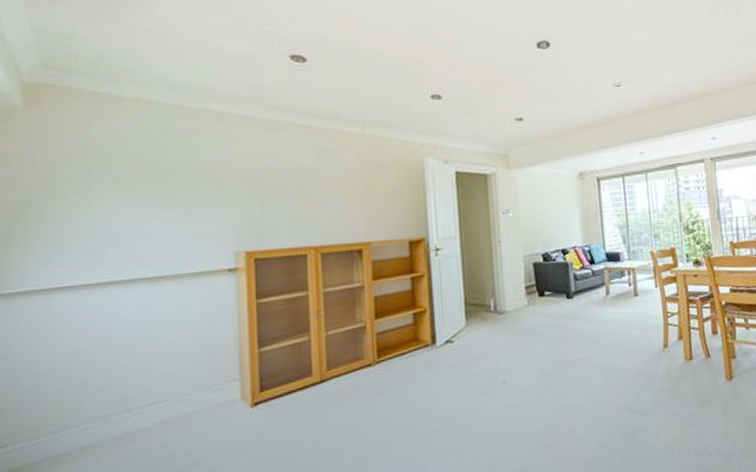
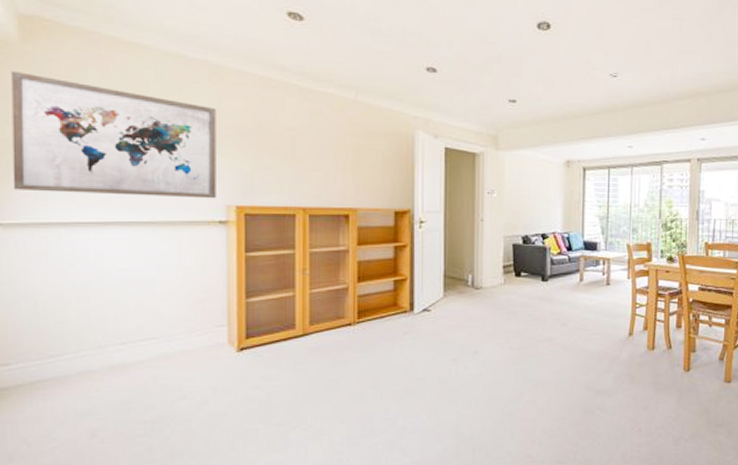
wall art: none [14,137,225,258] -> present [11,70,216,199]

